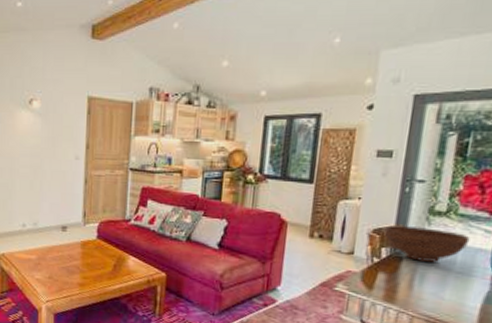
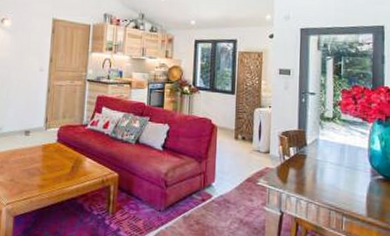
fruit bowl: present [384,225,471,262] -> none [291,129,352,159]

